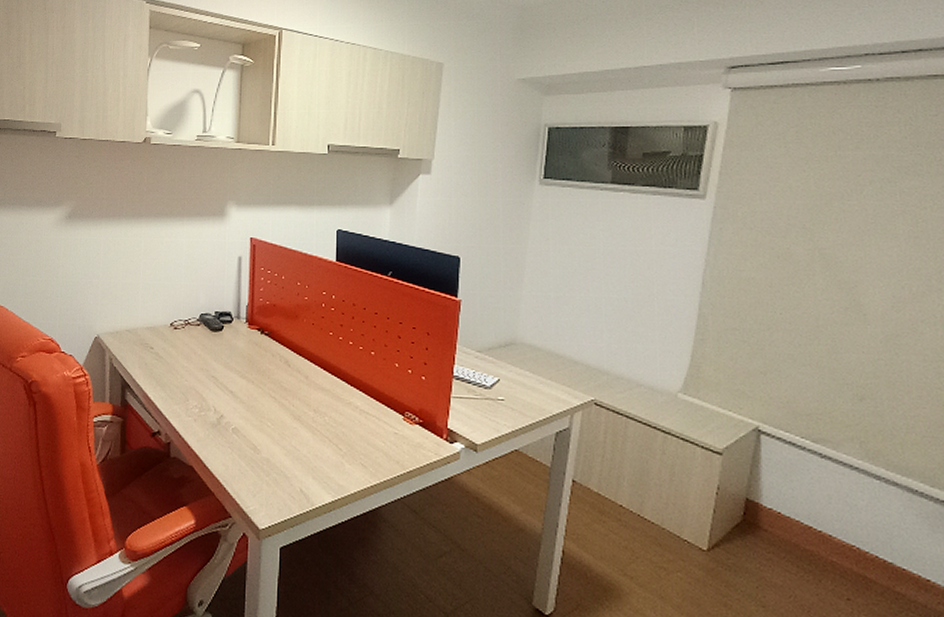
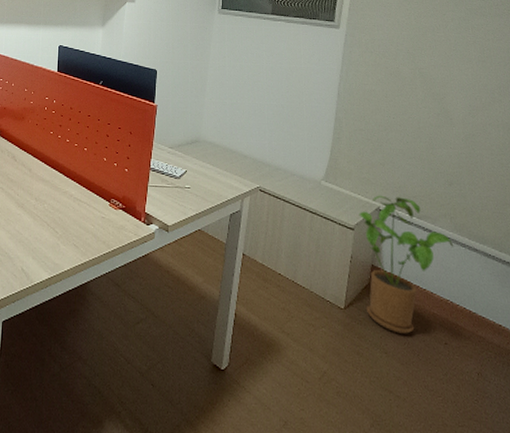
house plant: none [729,411,864,585] -> present [358,195,454,334]

